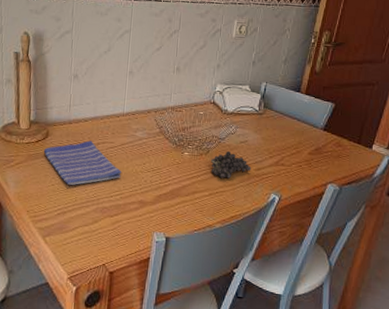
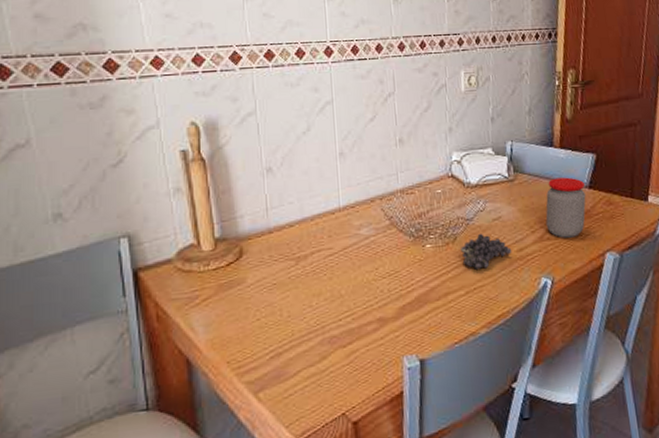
dish towel: present [43,140,122,185] -> none [239,251,349,315]
jar: none [283,117,321,167] -> present [545,177,586,238]

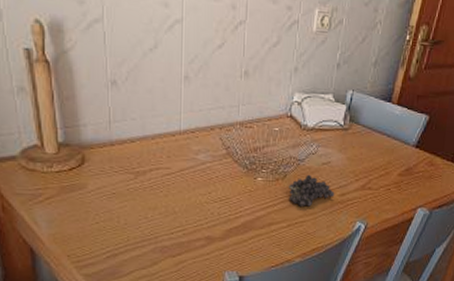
jar: present [545,177,586,238] -> none [370,133,413,190]

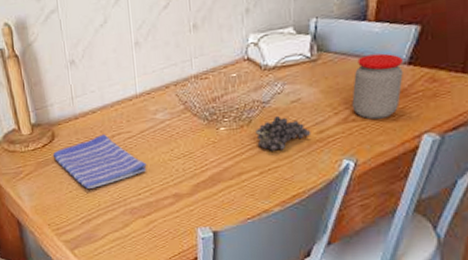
dish towel: none [80,166,183,222] -> present [52,134,147,189]
jar: none [370,133,413,190] -> present [352,53,404,120]

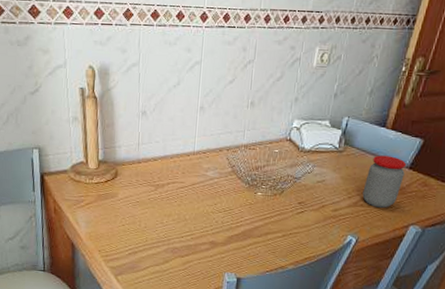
dish towel: present [52,134,147,189] -> none [113,180,192,226]
fruit: present [256,115,311,151] -> none [284,190,328,220]

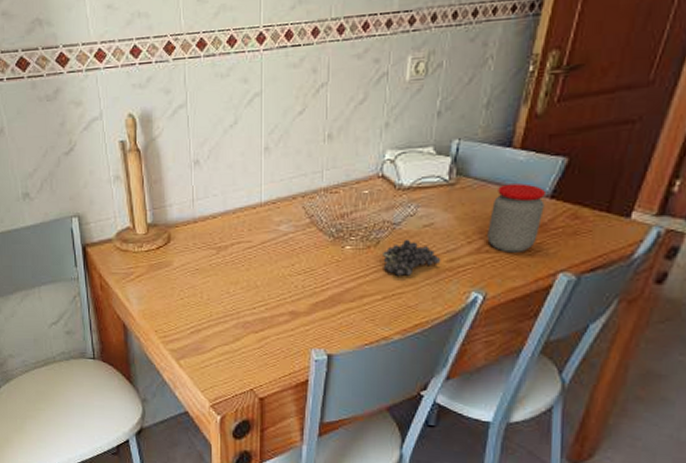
fruit: none [284,190,328,220] -> present [383,239,441,276]

